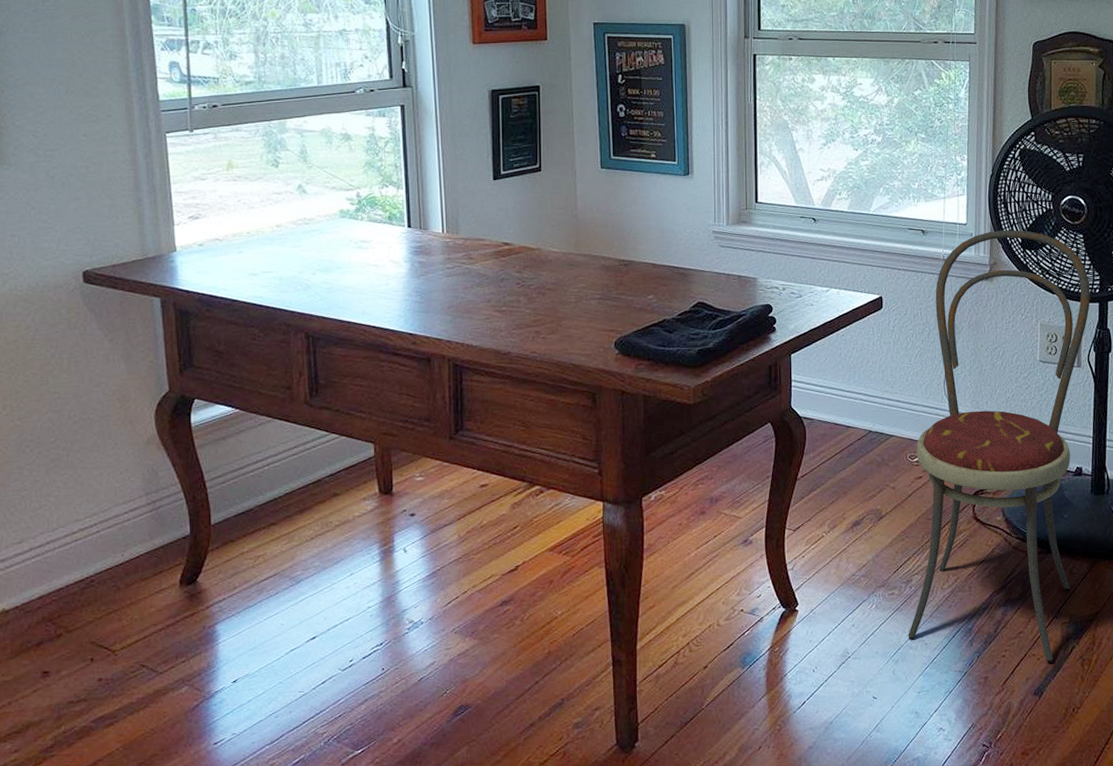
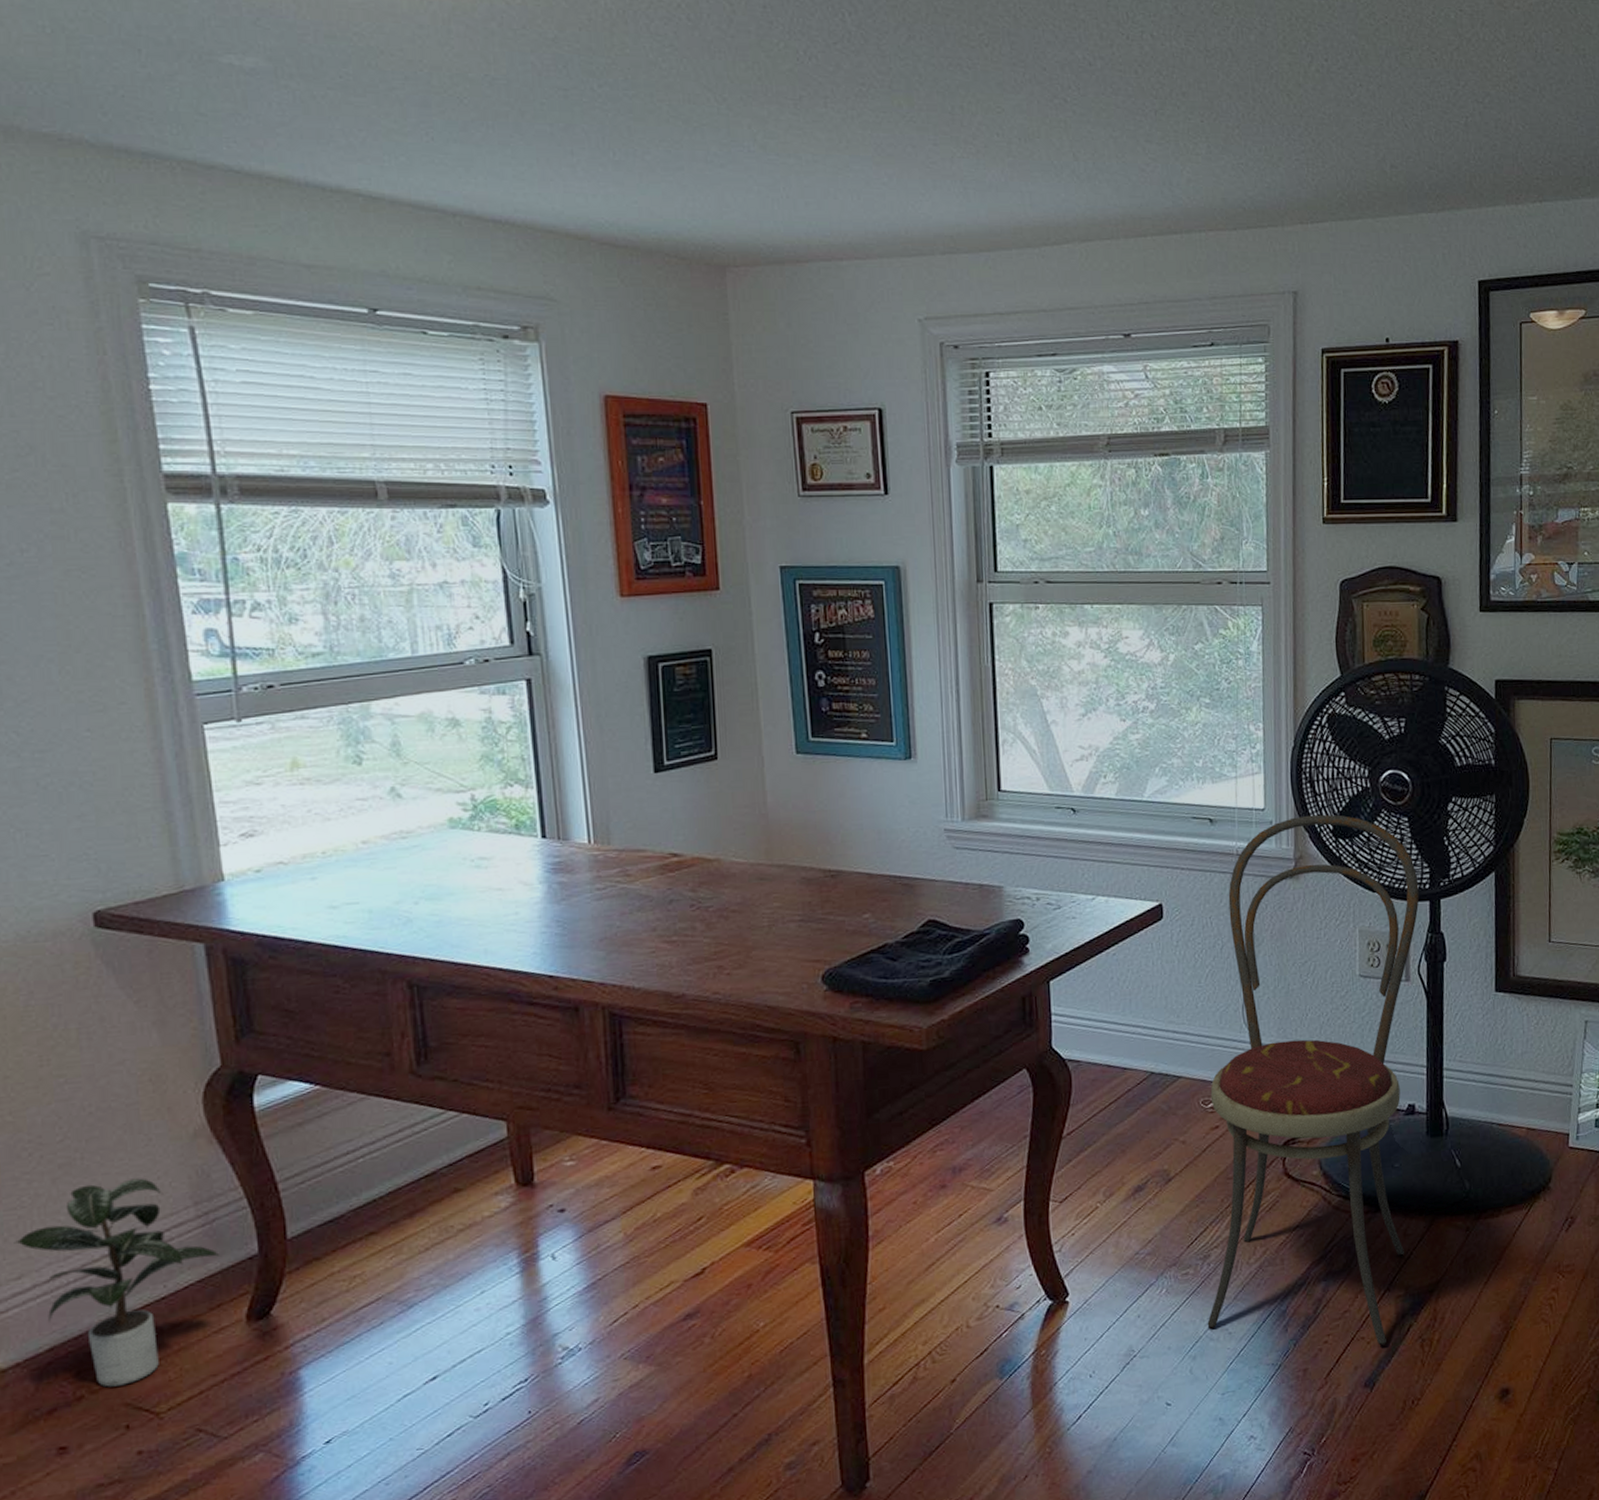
potted plant: none [18,472,163,629] -> present [14,1178,221,1387]

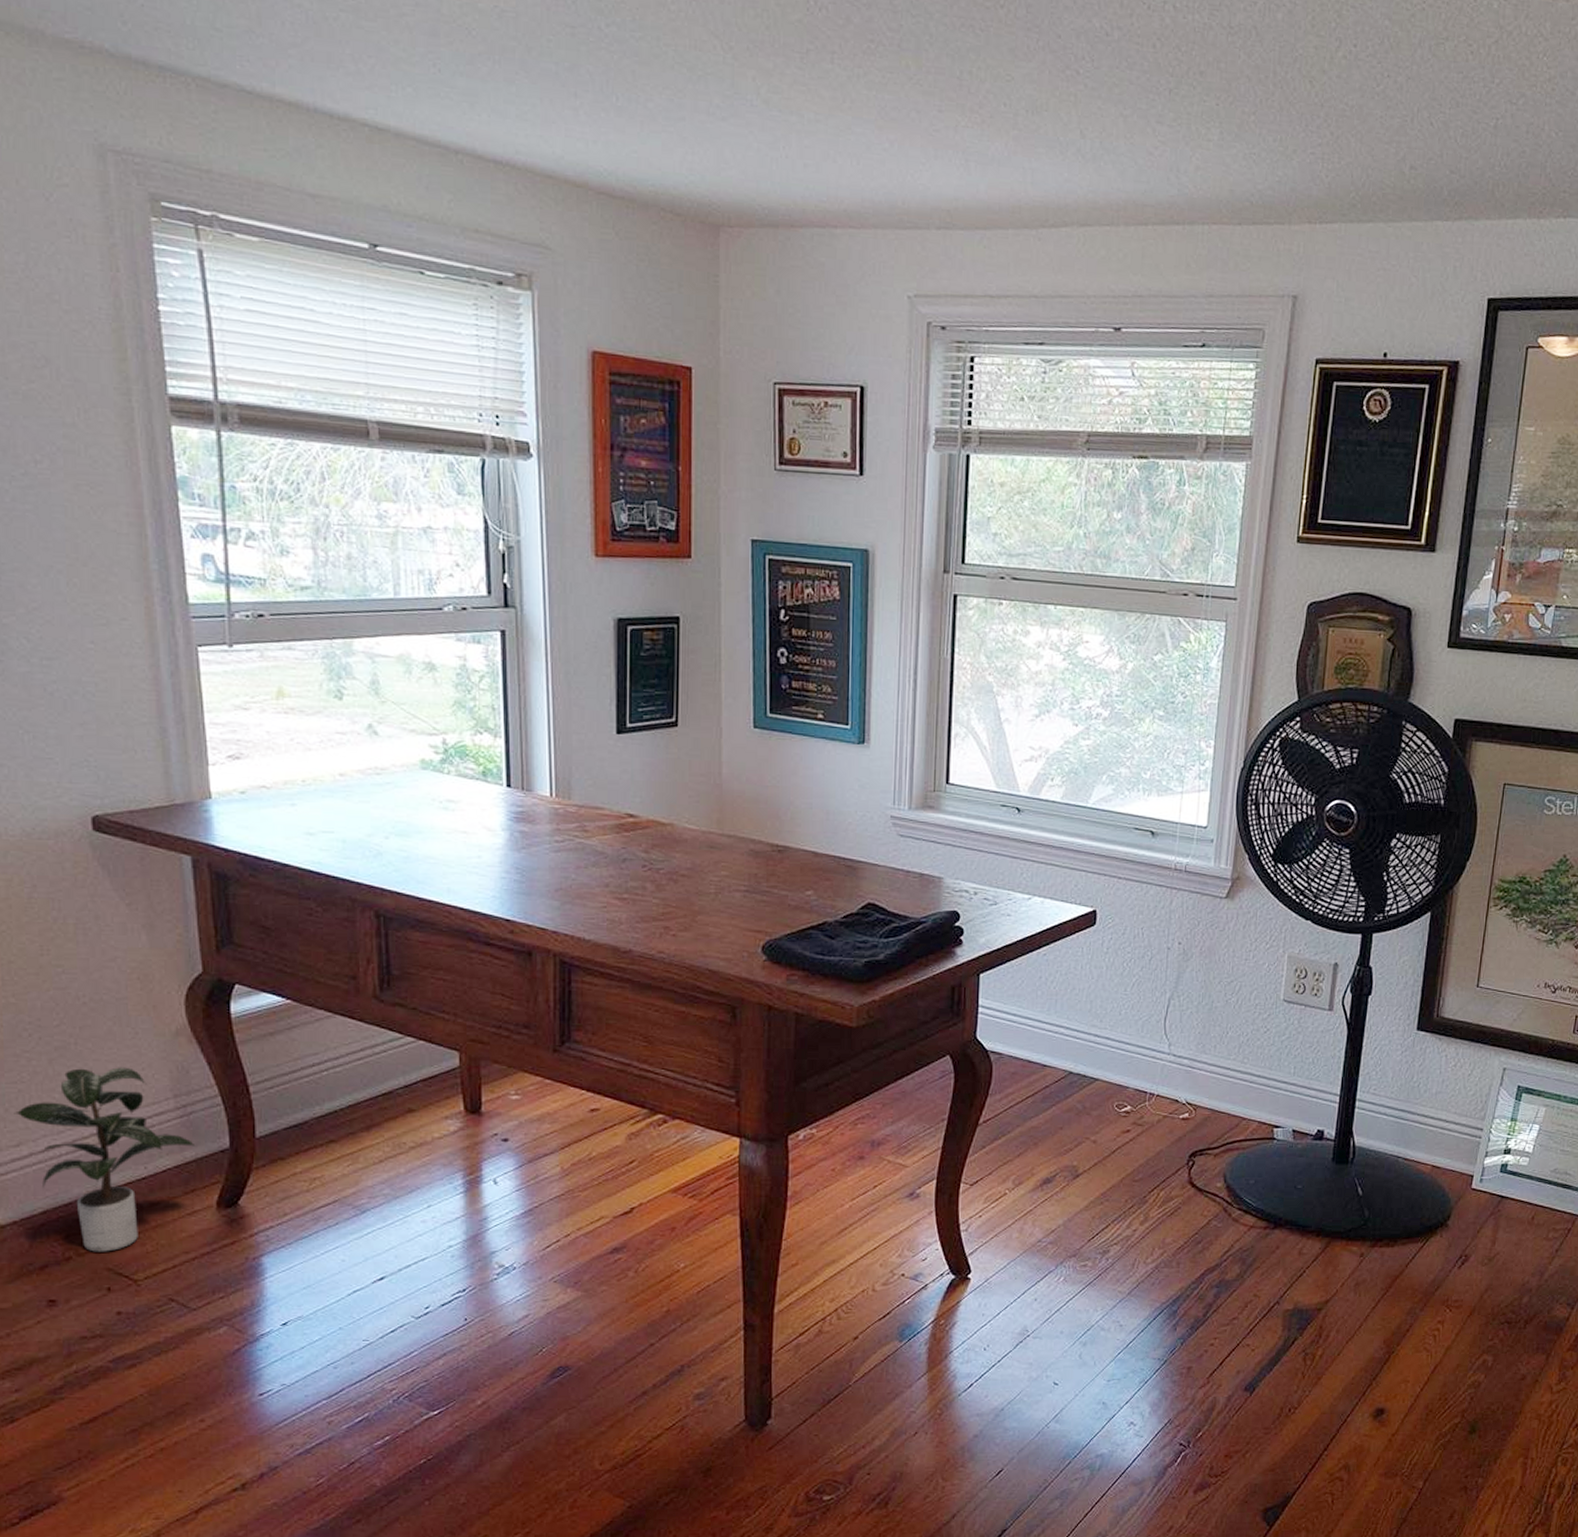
chair: present [1207,814,1419,1346] -> none [1100,837,1353,1354]

